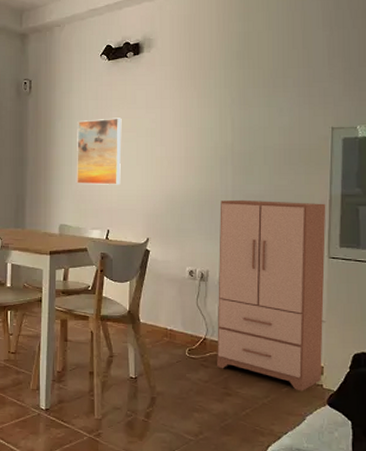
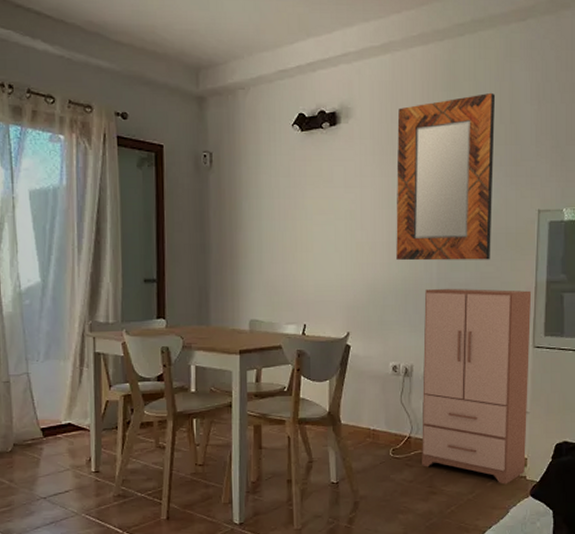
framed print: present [76,118,122,185] -> none [267,198,318,274]
home mirror: none [193,21,288,174] -> present [396,92,496,261]

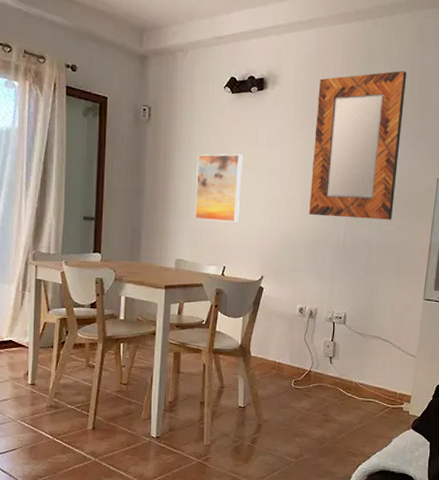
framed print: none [267,198,318,274] -> present [194,154,243,222]
cabinet: present [422,288,532,484] -> none [319,242,426,417]

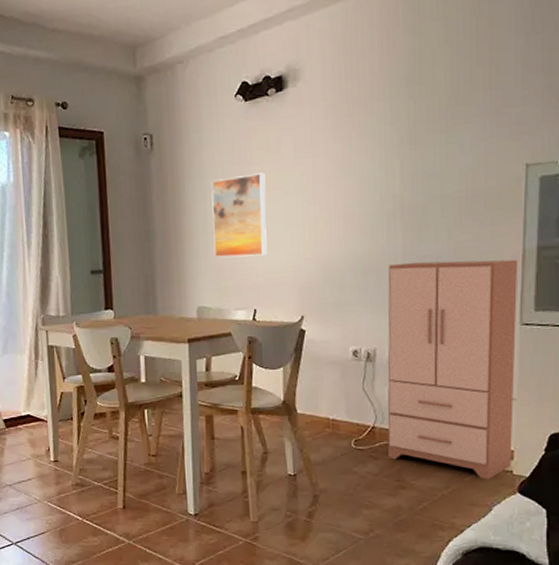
home mirror: present [309,70,407,220] -> none [352,30,471,234]
cabinet: none [319,242,426,417] -> present [387,259,518,479]

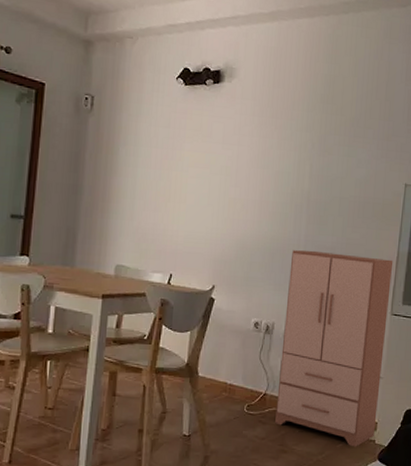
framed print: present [211,172,267,258] -> none [138,149,195,225]

